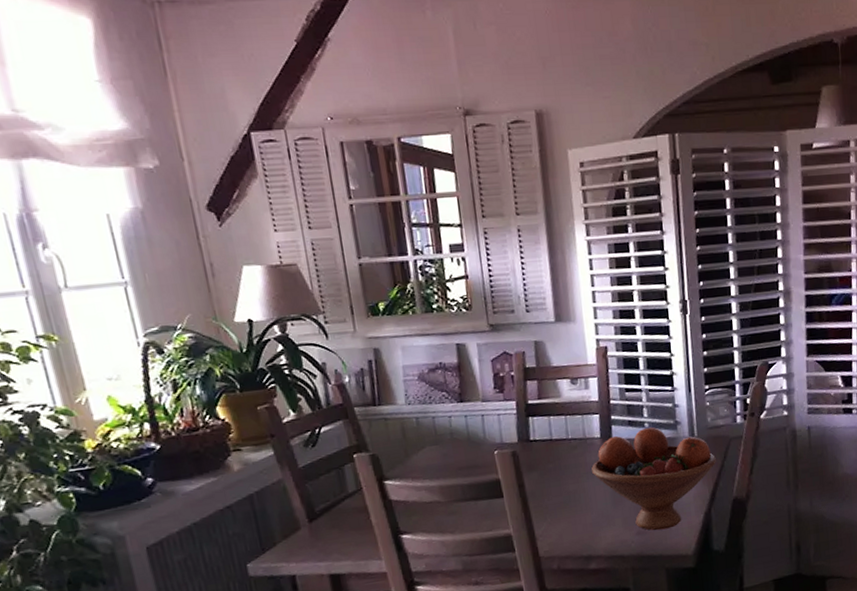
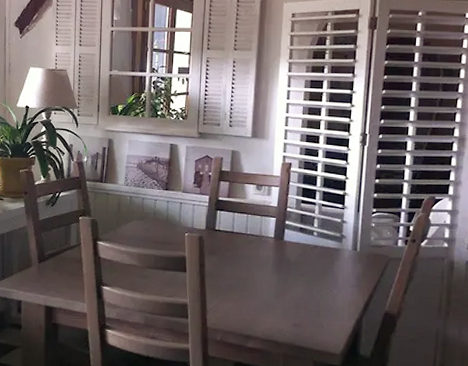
fruit bowl: present [591,426,716,531] -> none [262,236,374,327]

